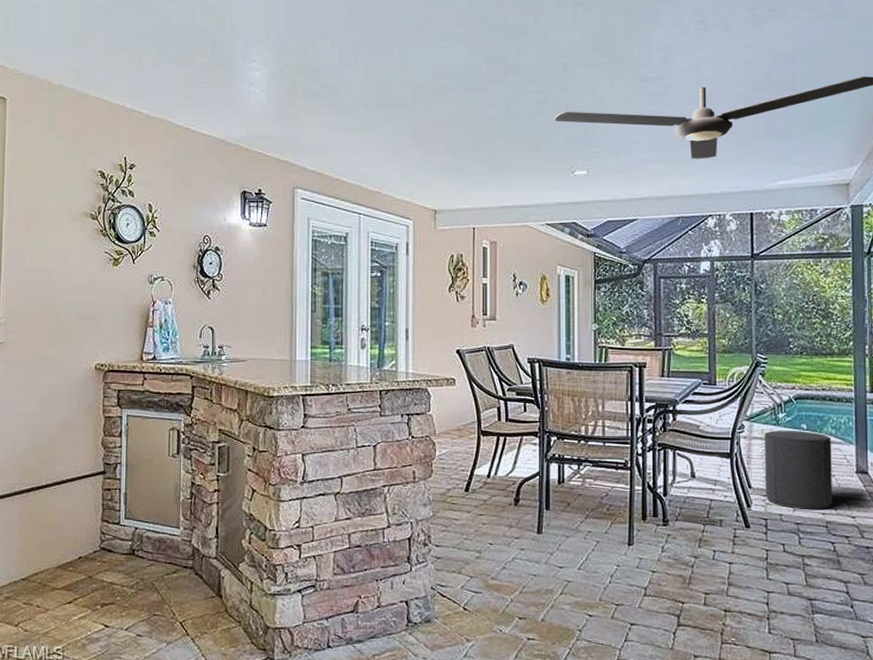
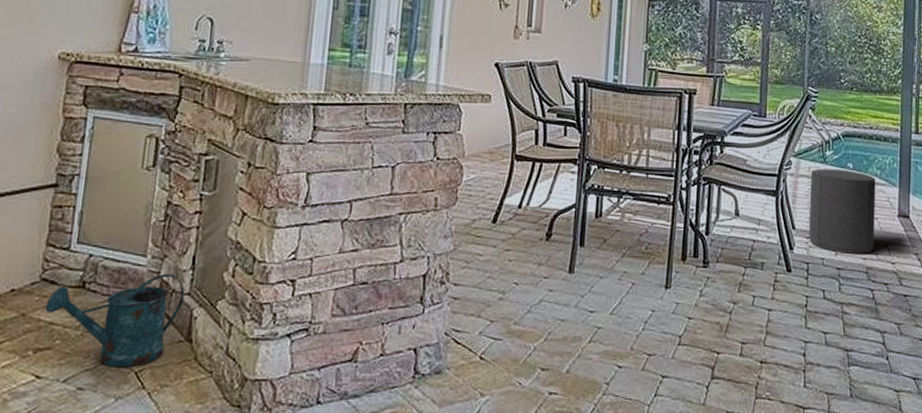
watering can: none [106,541,212,619] -> present [45,273,185,368]

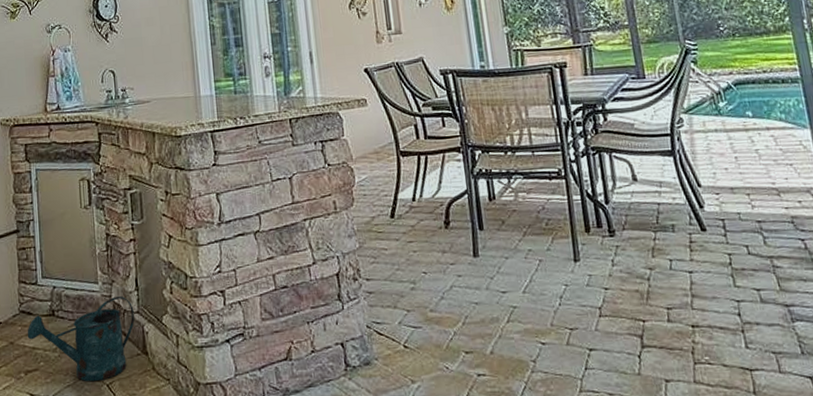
stool: present [809,168,876,254] -> none [707,118,795,205]

